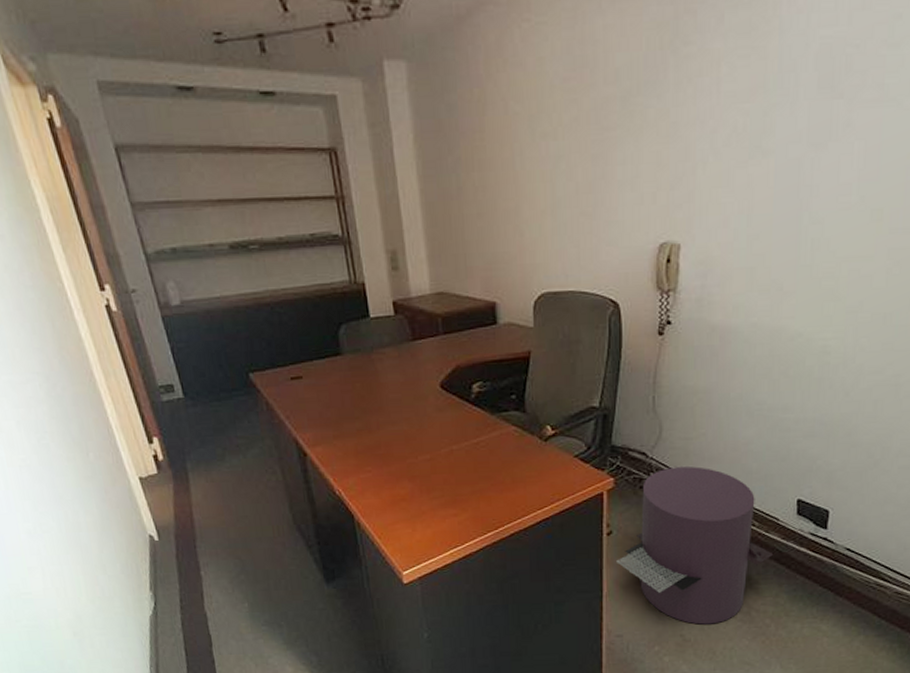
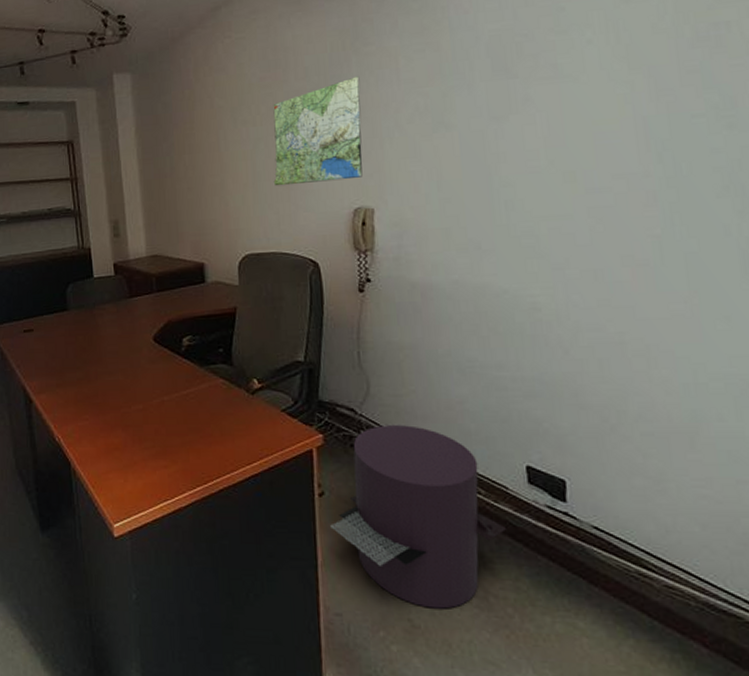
road map: none [574,84,677,215] -> present [273,76,363,186]

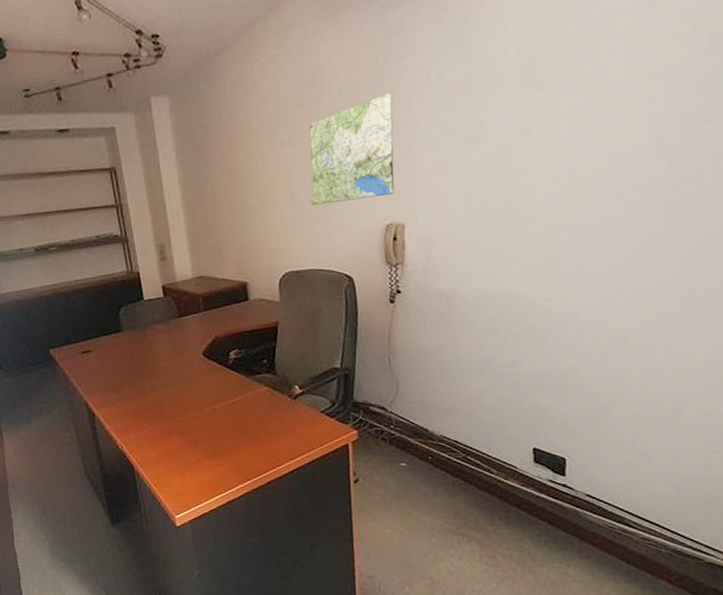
trash can: present [330,425,507,609] -> none [364,419,515,567]

